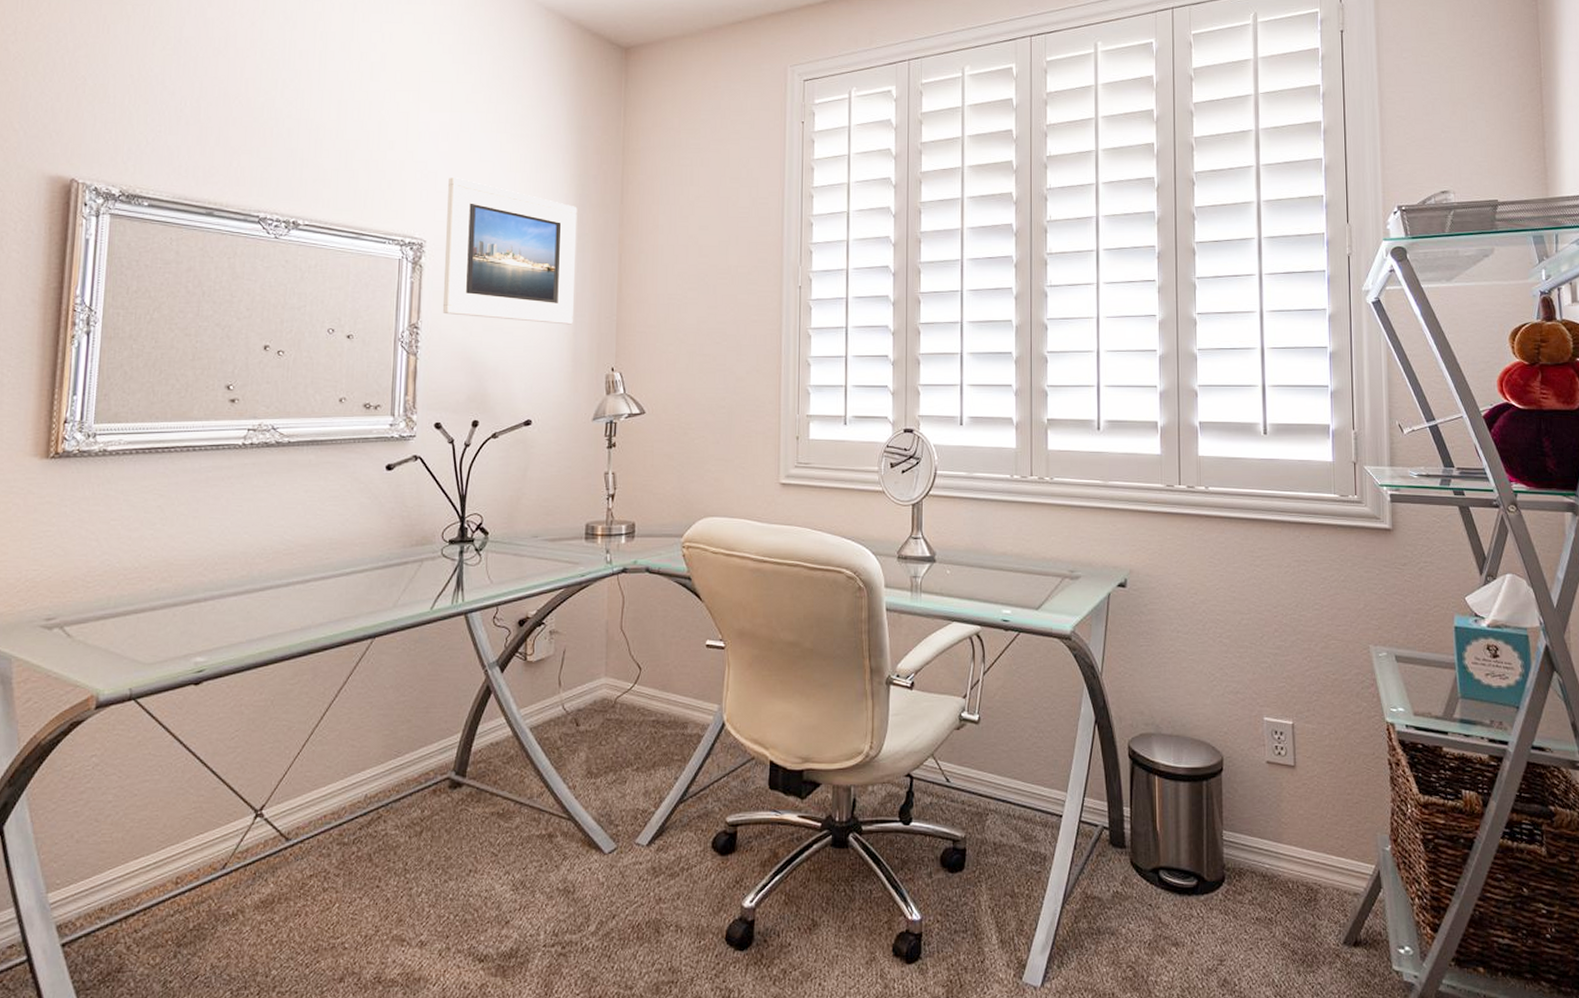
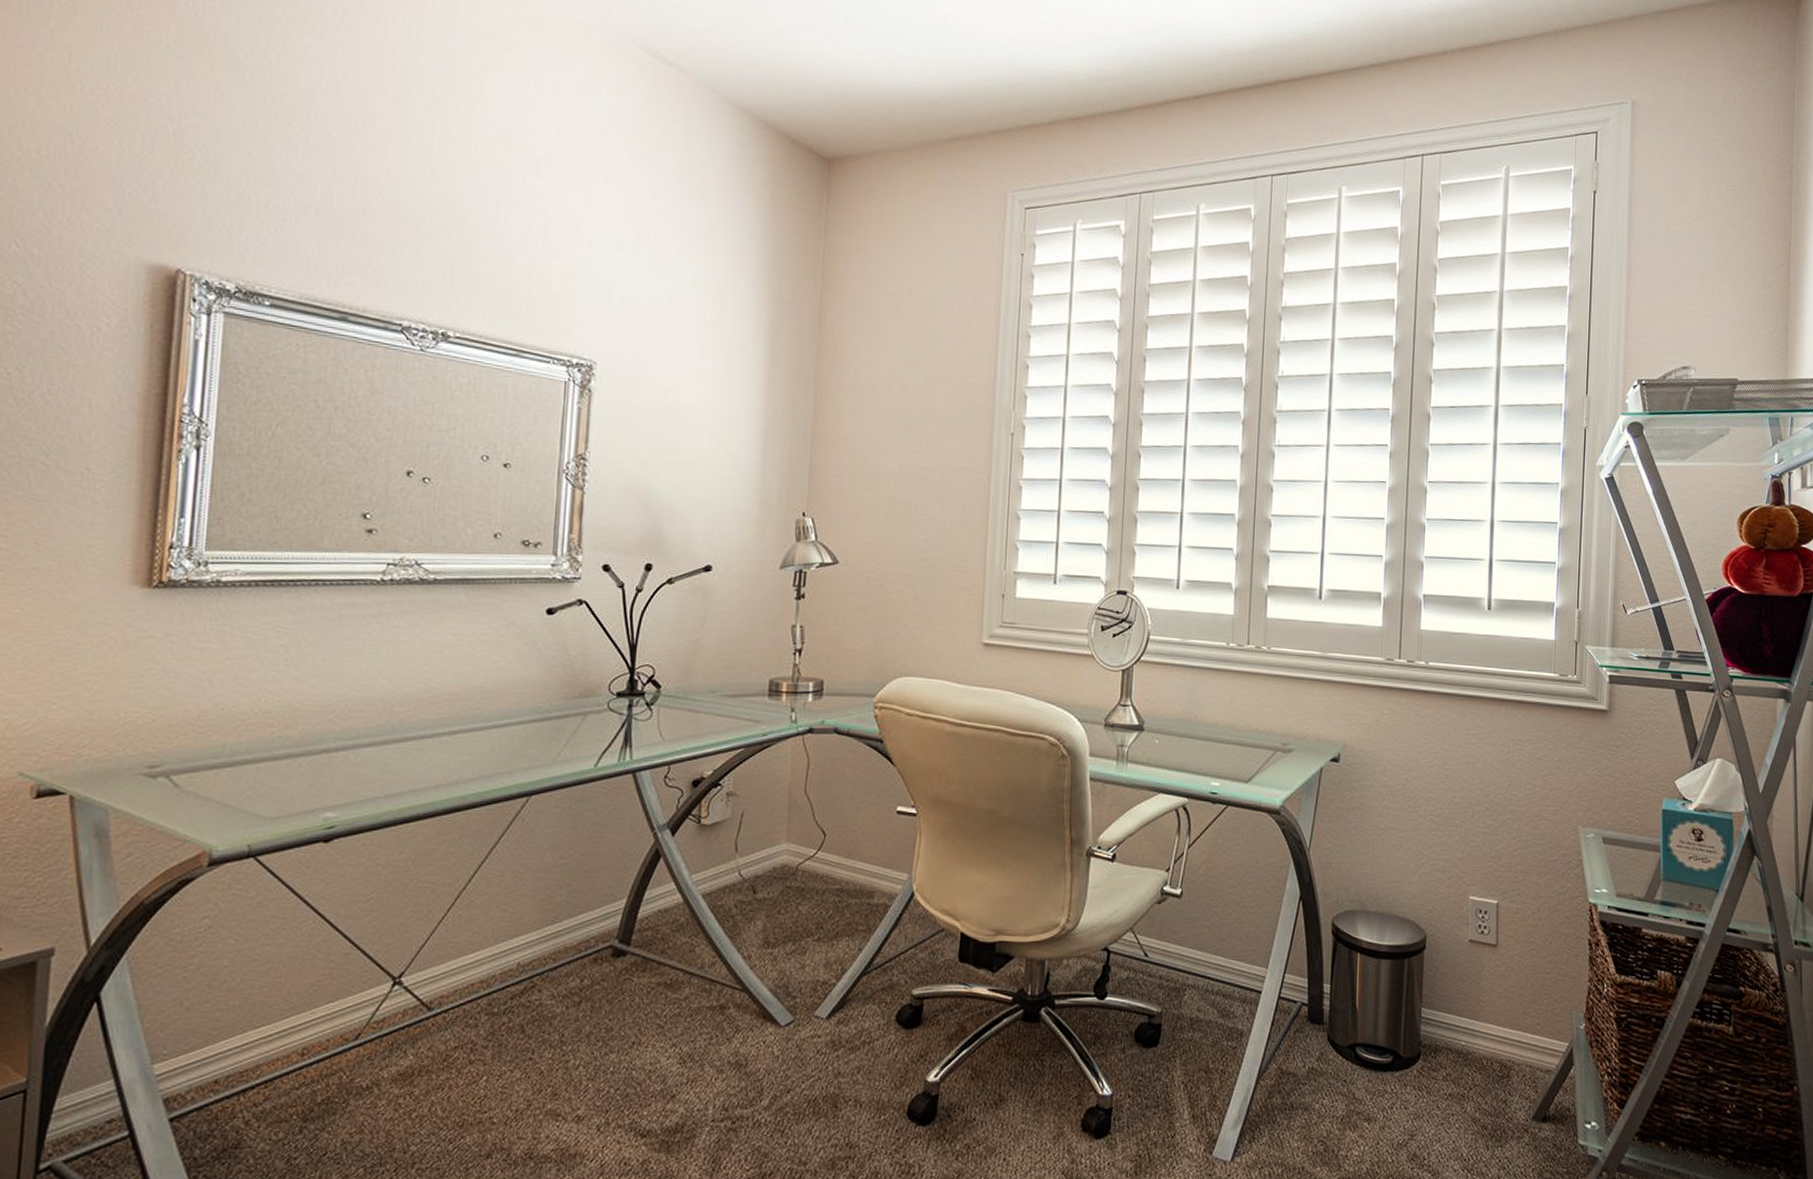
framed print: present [442,177,578,325] -> none [613,293,769,464]

